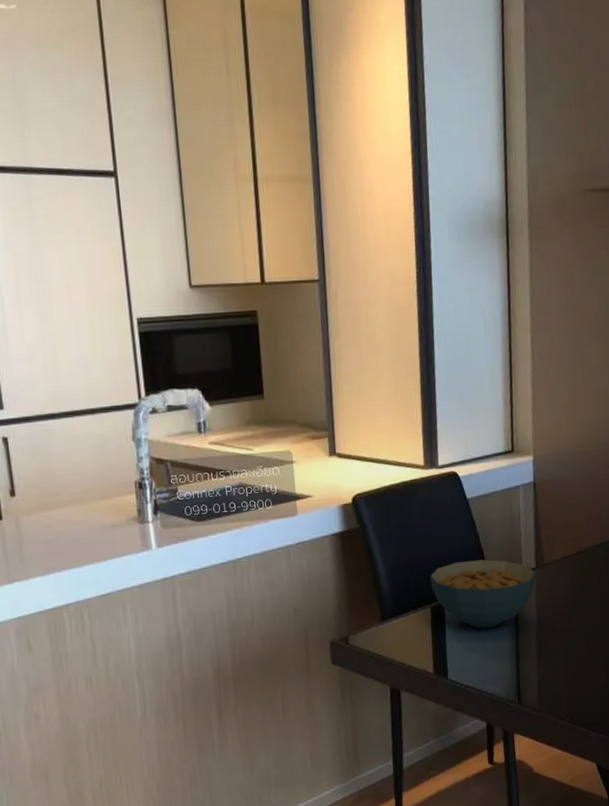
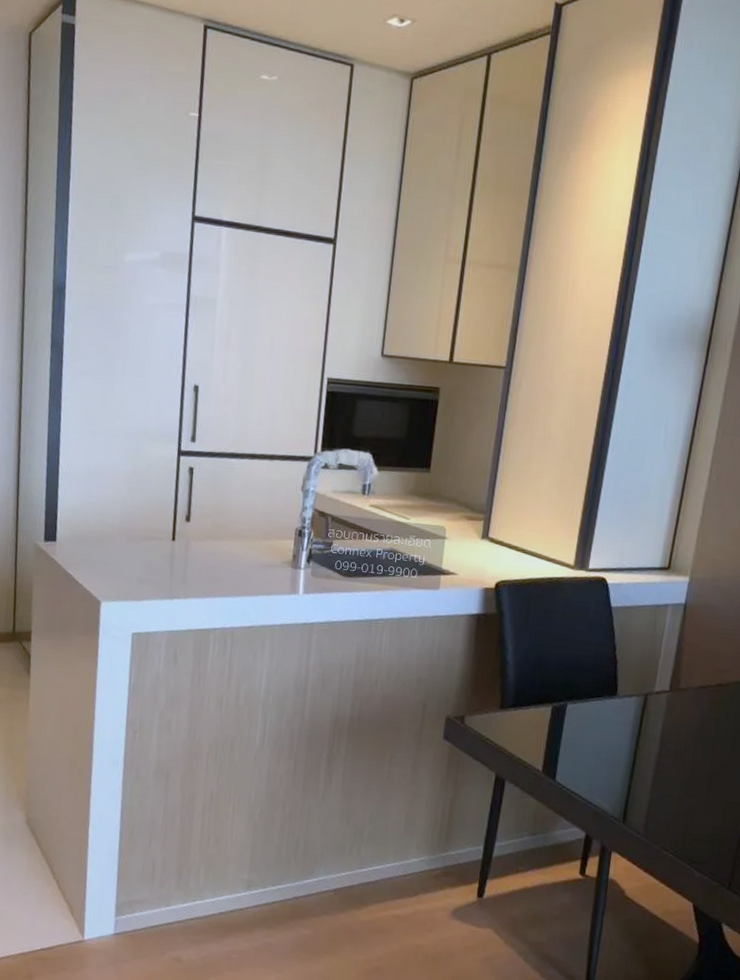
cereal bowl: present [429,559,536,629] -> none [557,667,669,741]

